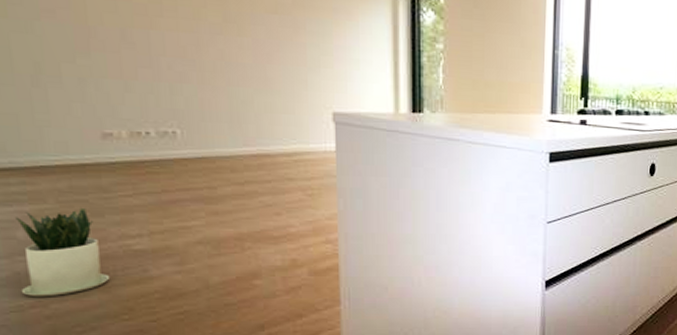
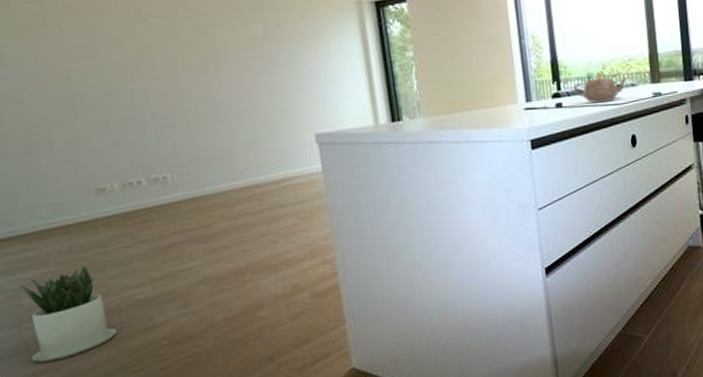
teapot: none [600,96,657,127] -> present [573,73,629,103]

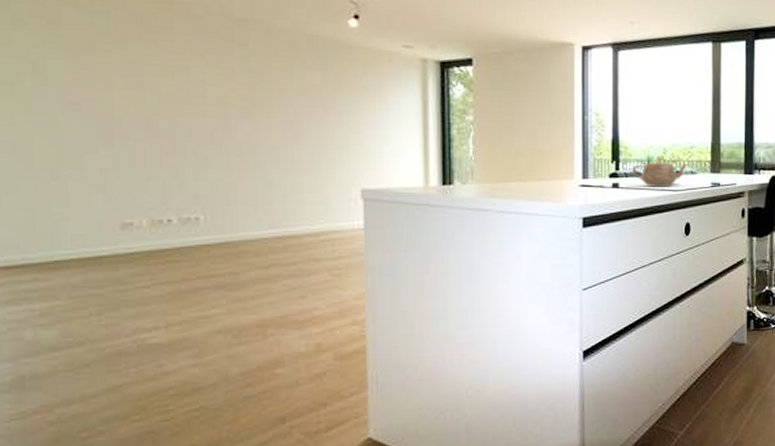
planter: present [20,265,117,363] -> none [24,302,122,403]

